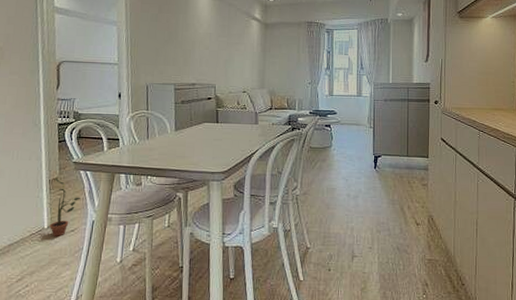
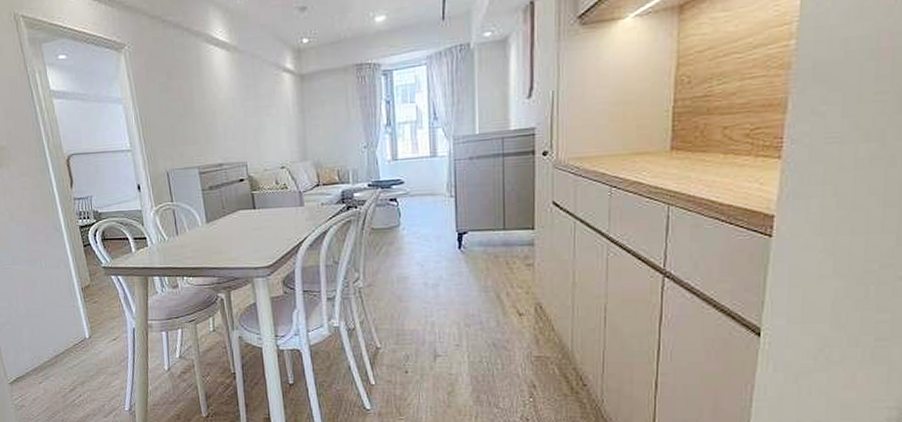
potted plant: present [47,177,81,236] -> none [84,285,118,346]

